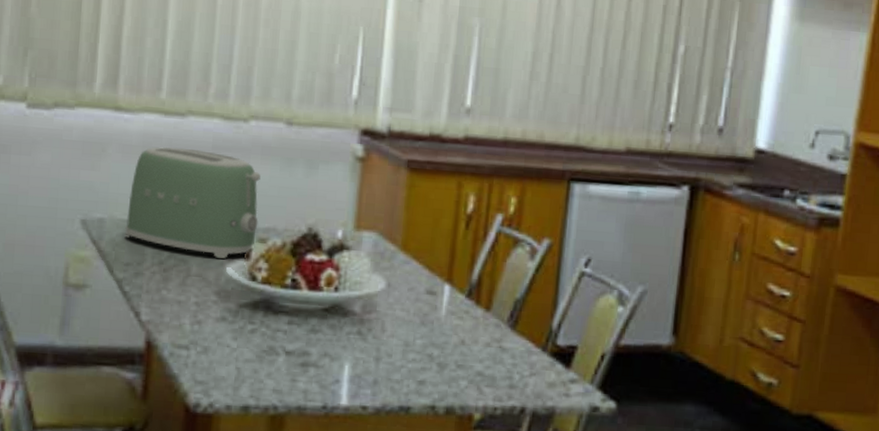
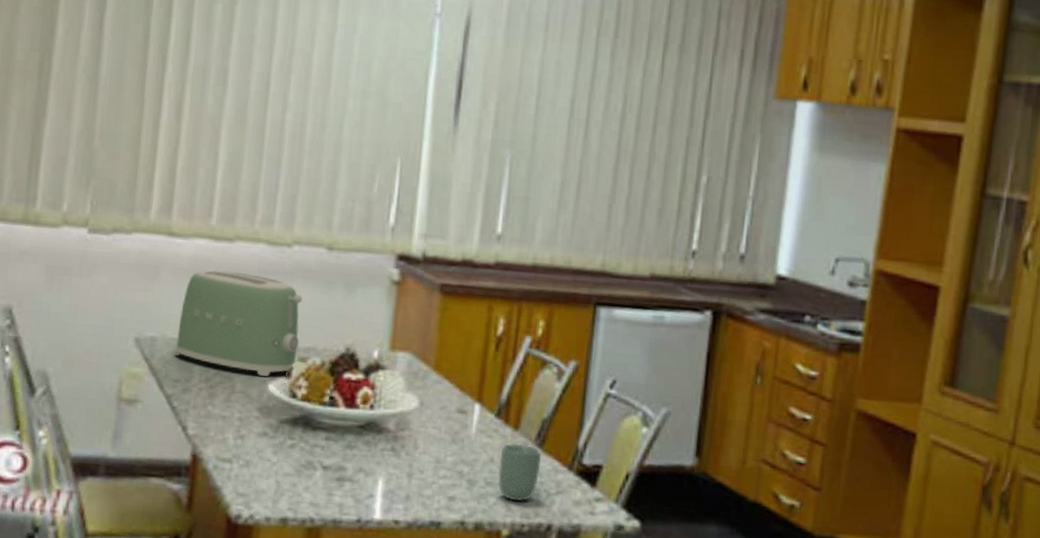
cup: none [469,325,515,385] -> present [497,443,542,502]

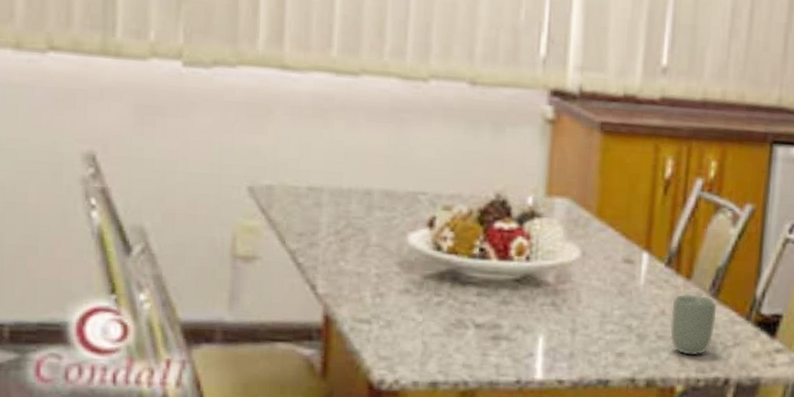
toaster: present [174,270,302,376] -> none [296,108,443,227]

